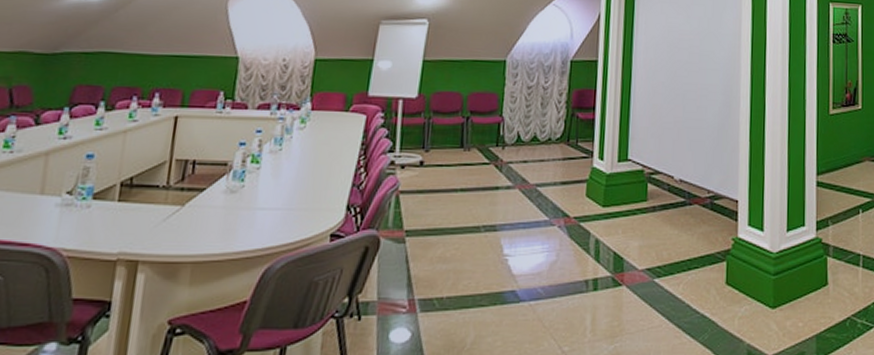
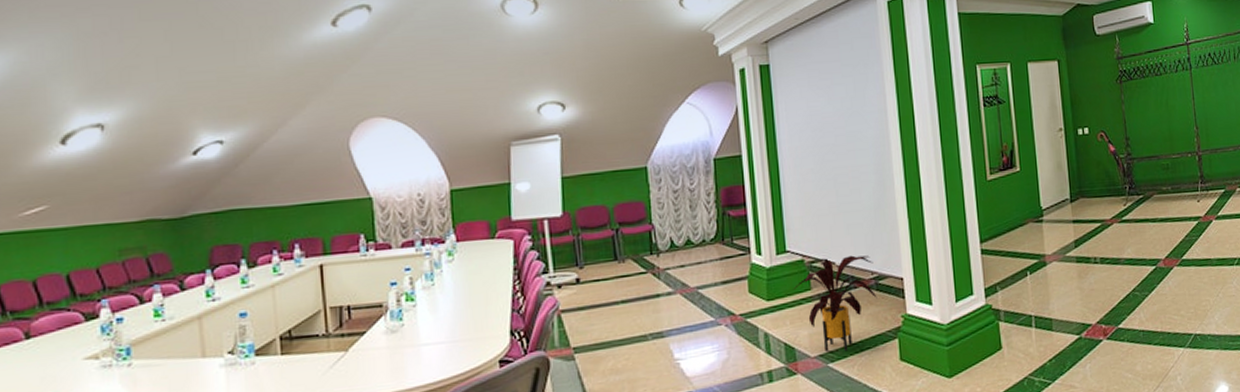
house plant: none [629,171,711,268] -> present [793,255,877,352]

